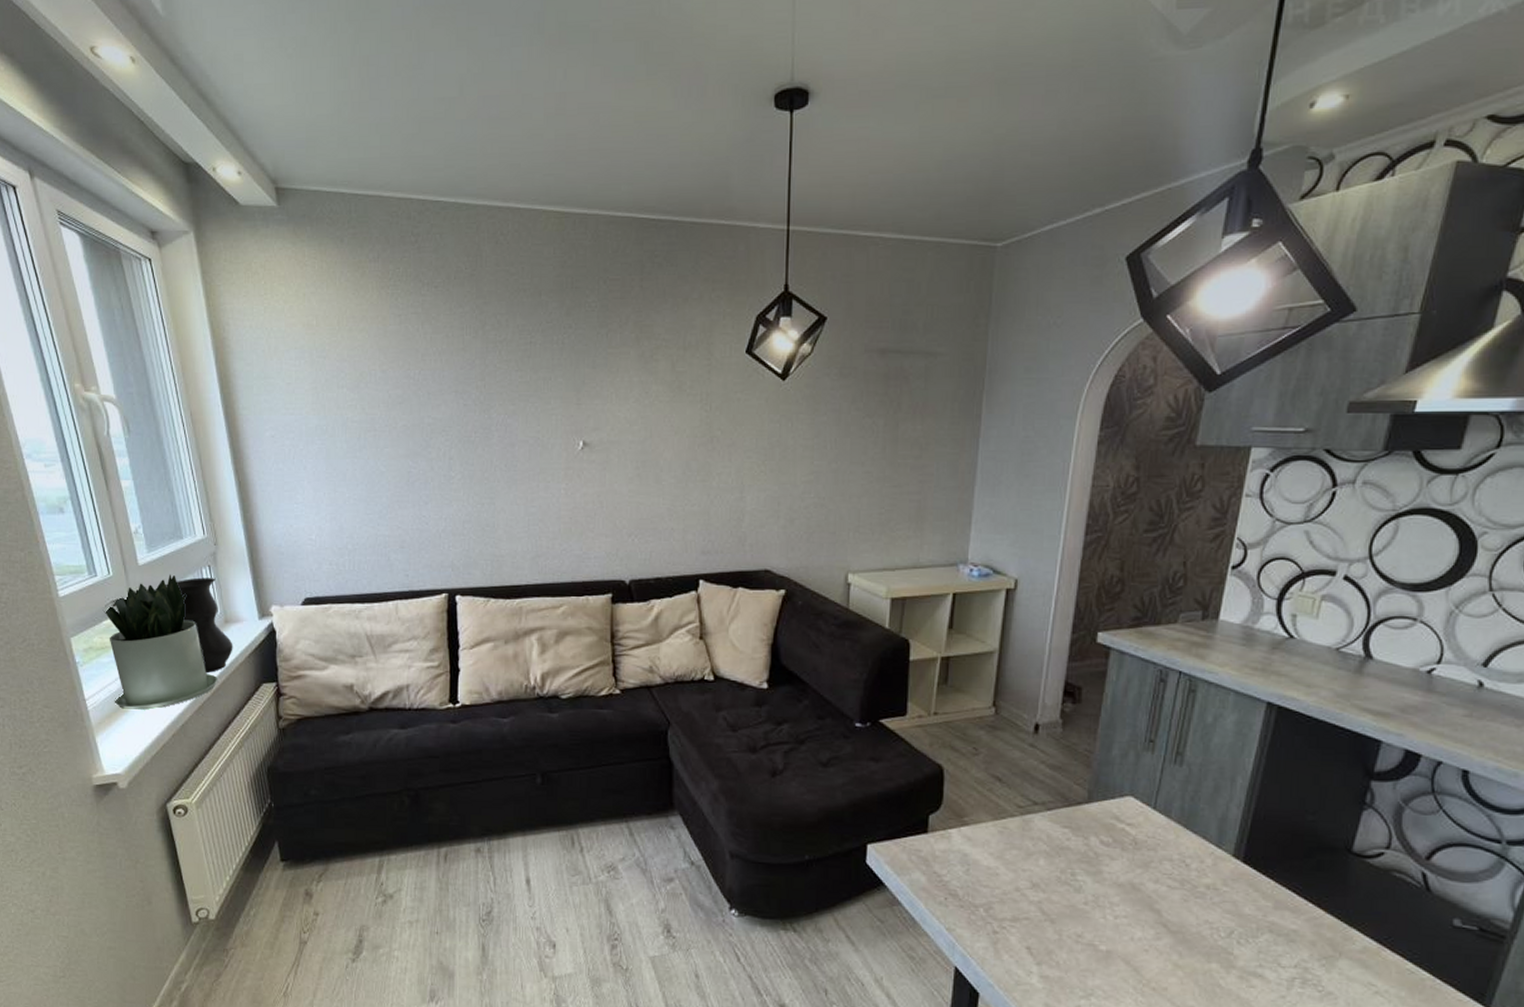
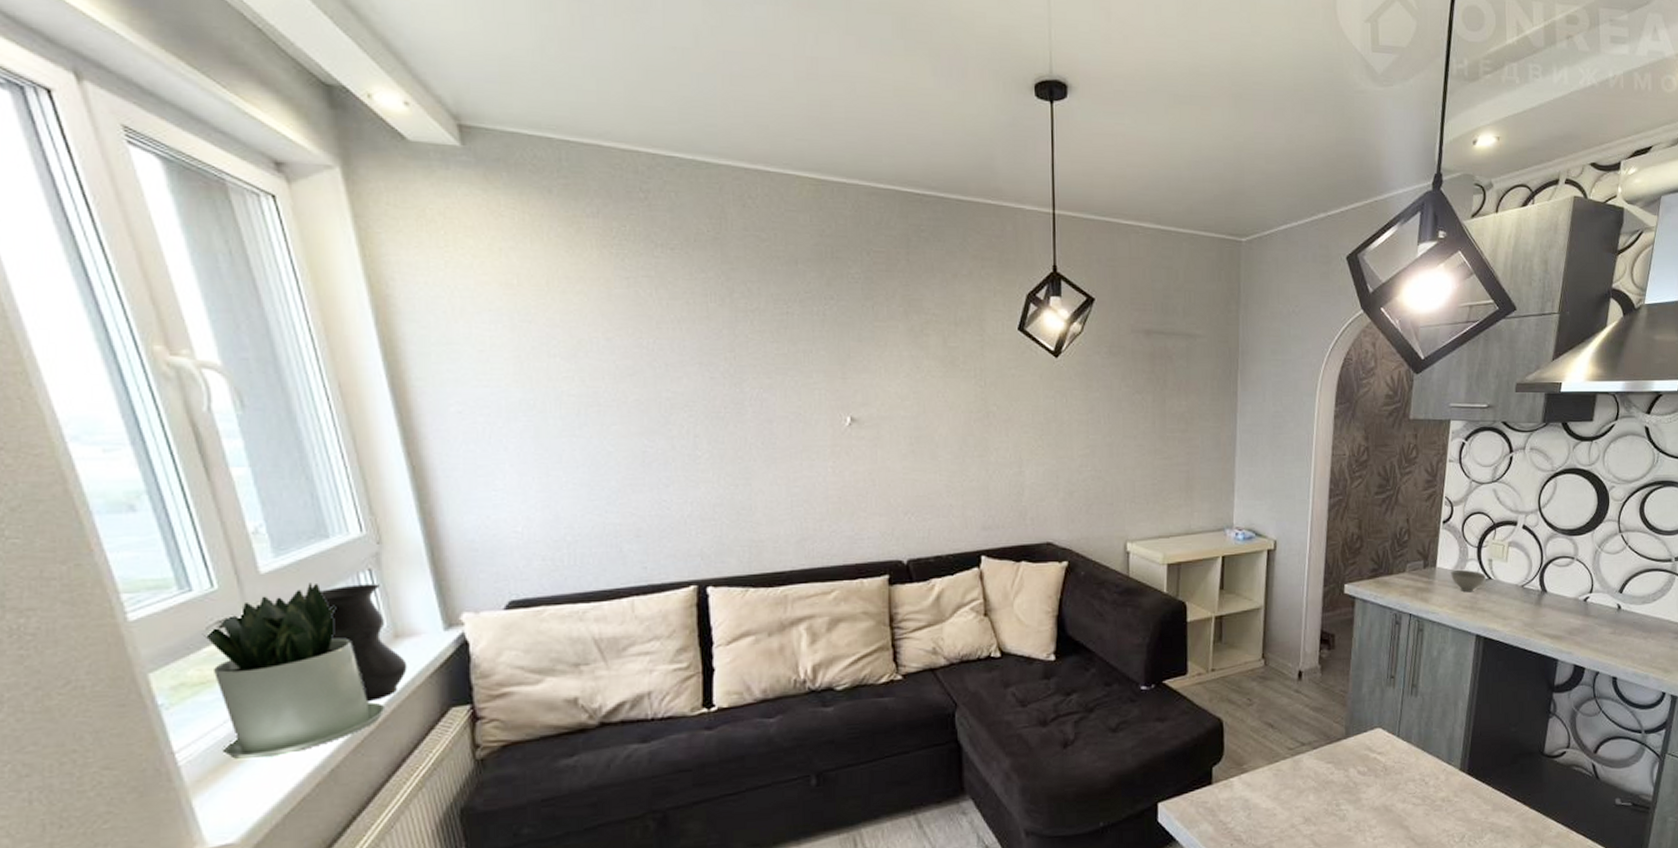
bowl: none [1238,624,1288,652] -> present [1451,569,1487,592]

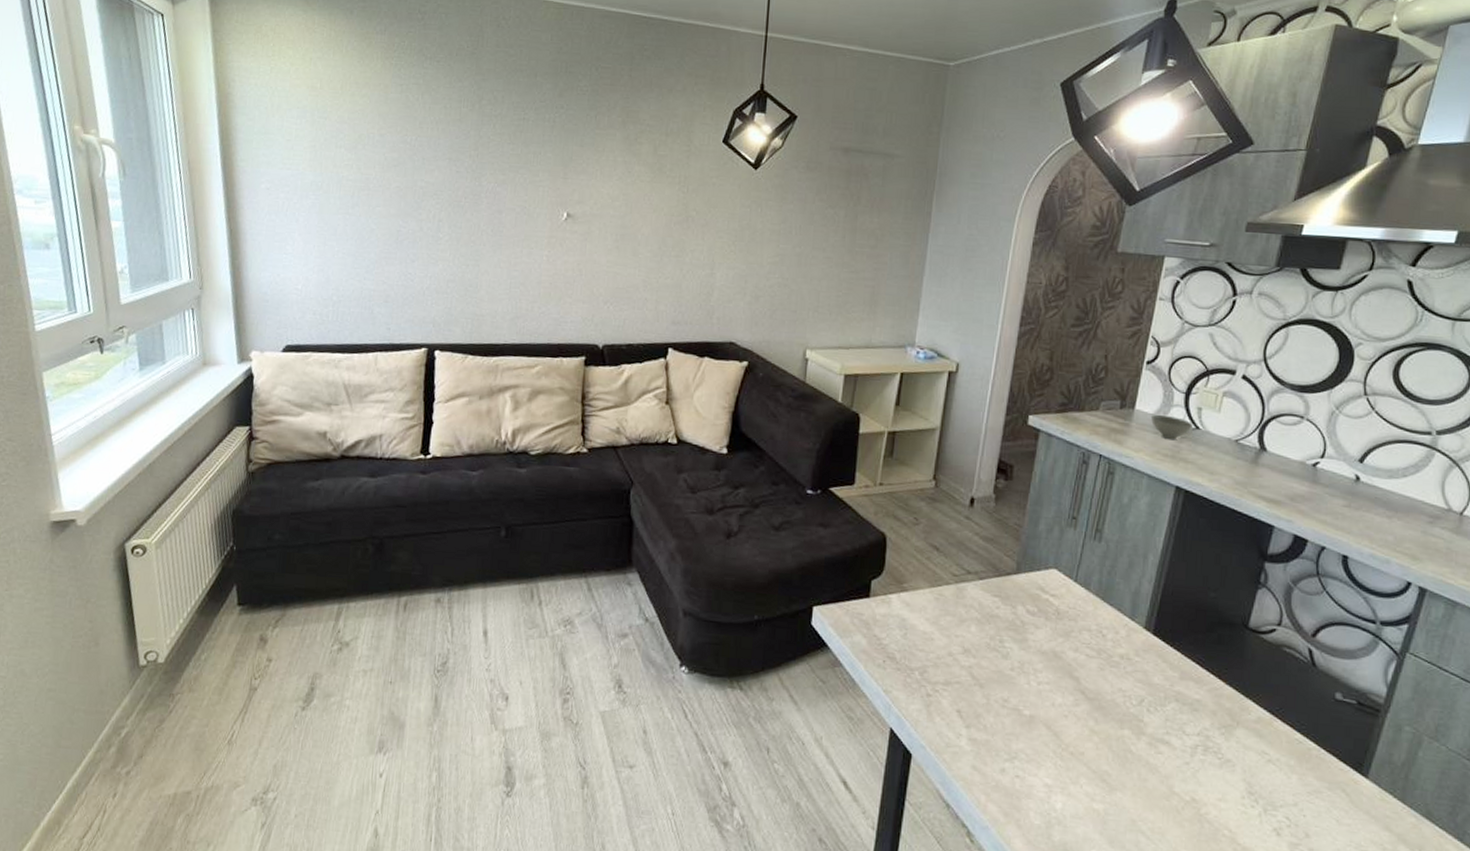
planter: present [202,583,386,760] -> none [79,315,191,448]
vase: present [304,584,407,701] -> none [146,319,210,413]

